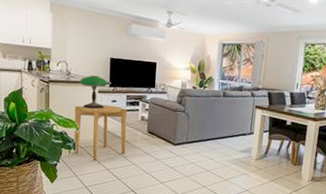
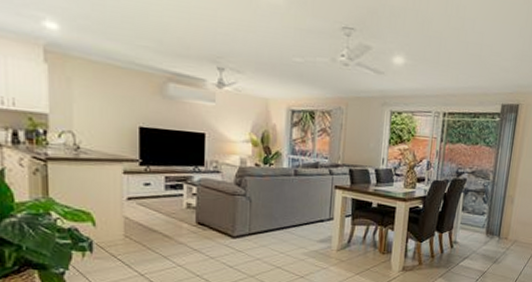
side table: present [74,104,128,161] -> none [88,188,167,264]
table lamp: present [80,75,108,109] -> none [96,150,137,196]

